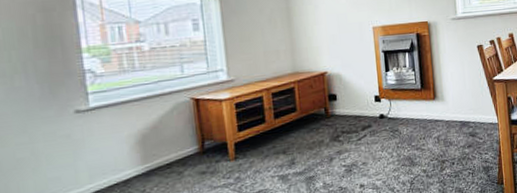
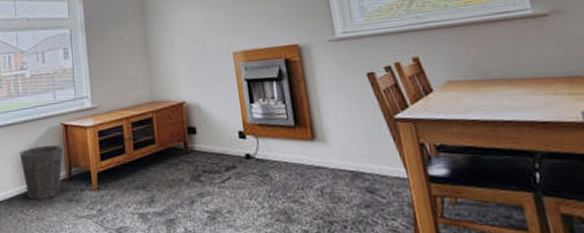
waste bin: none [137,120,194,178] -> present [19,144,63,200]

